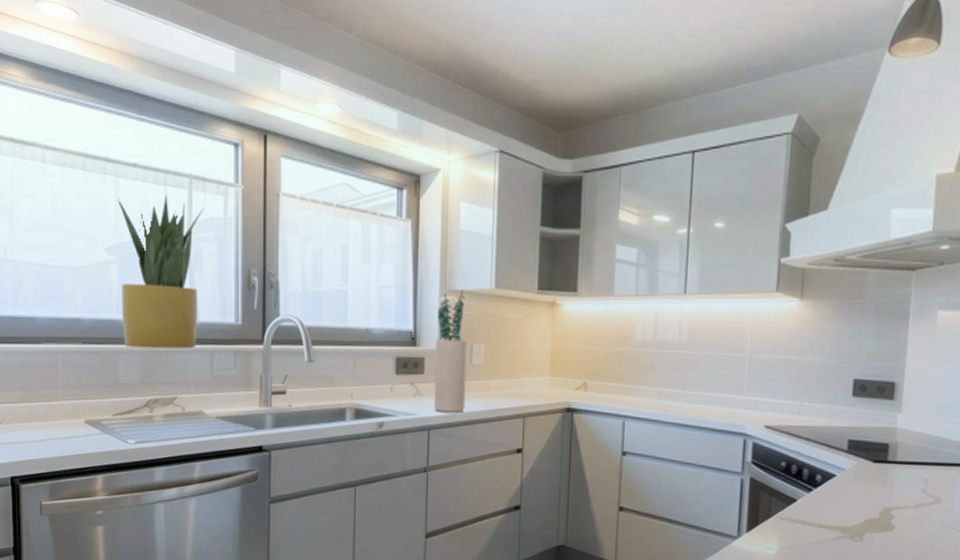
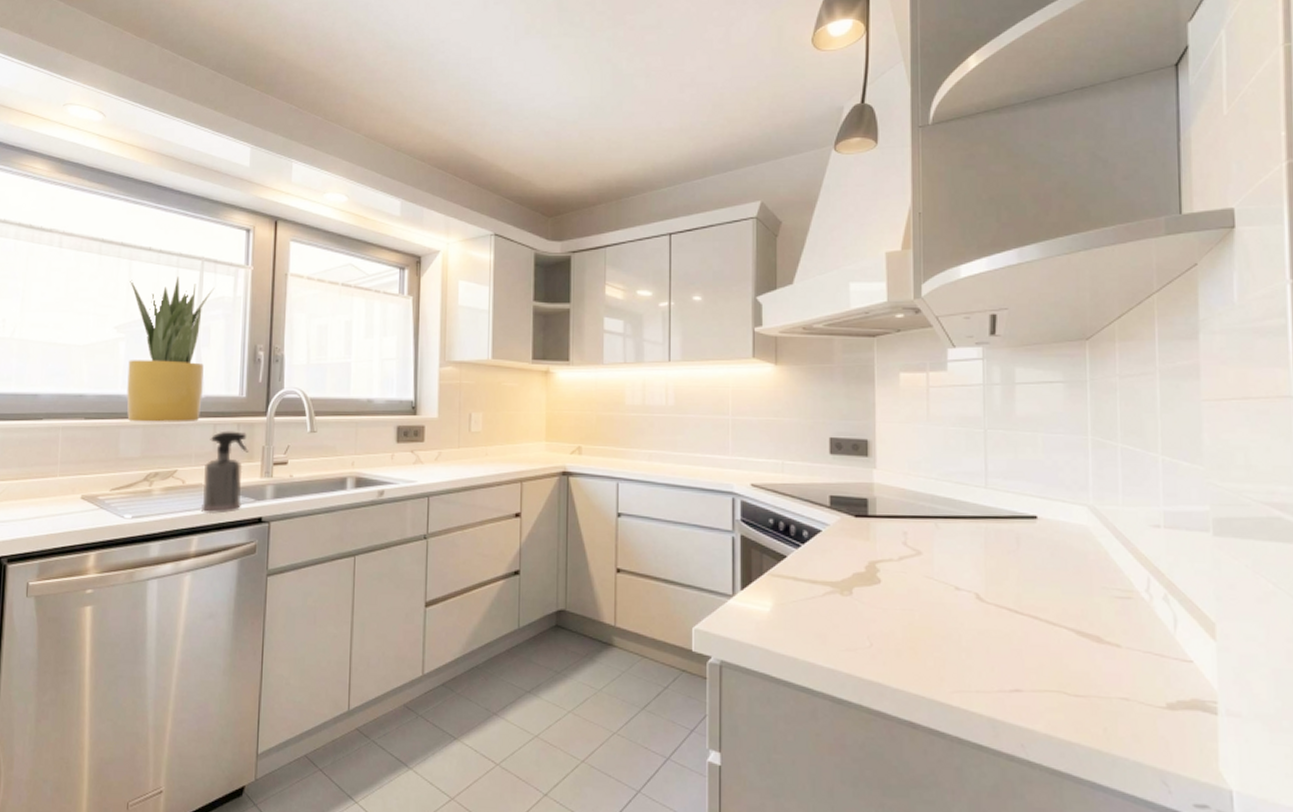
spray bottle: none [203,358,247,442] -> present [201,431,249,515]
vase: present [434,290,468,413] -> none [434,361,466,479]

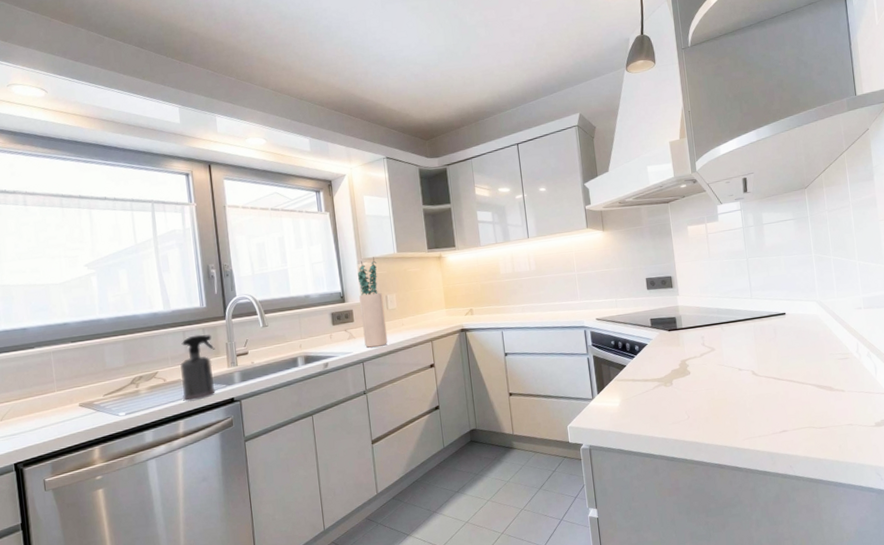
planter: present [126,277,215,423] -> none [92,218,170,339]
vase: none [434,361,466,479] -> present [358,257,388,348]

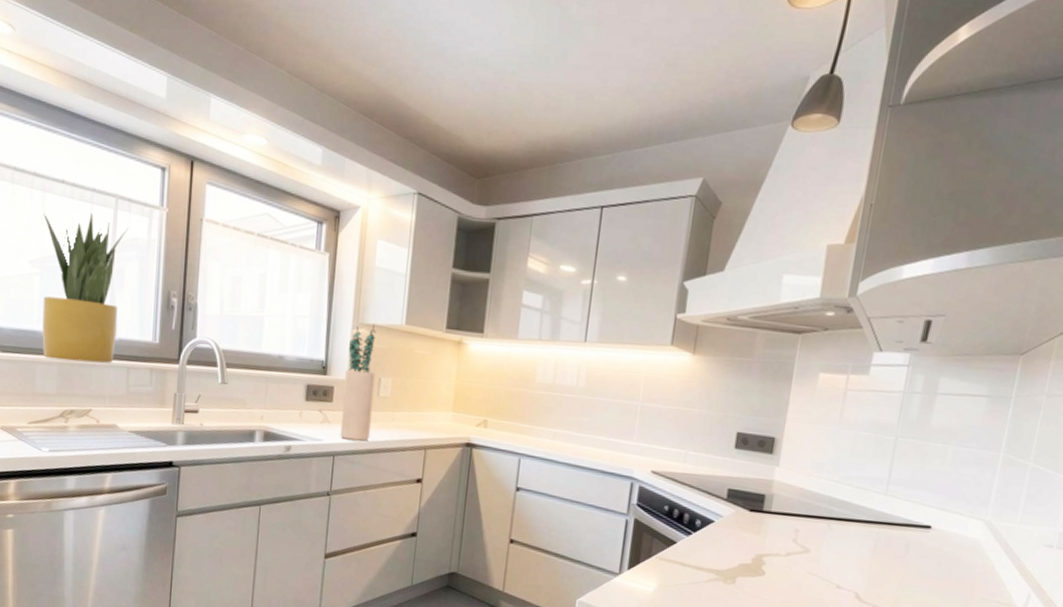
planter: none [92,218,170,339] -> present [42,213,129,364]
spray bottle: present [180,334,216,402] -> none [115,375,161,456]

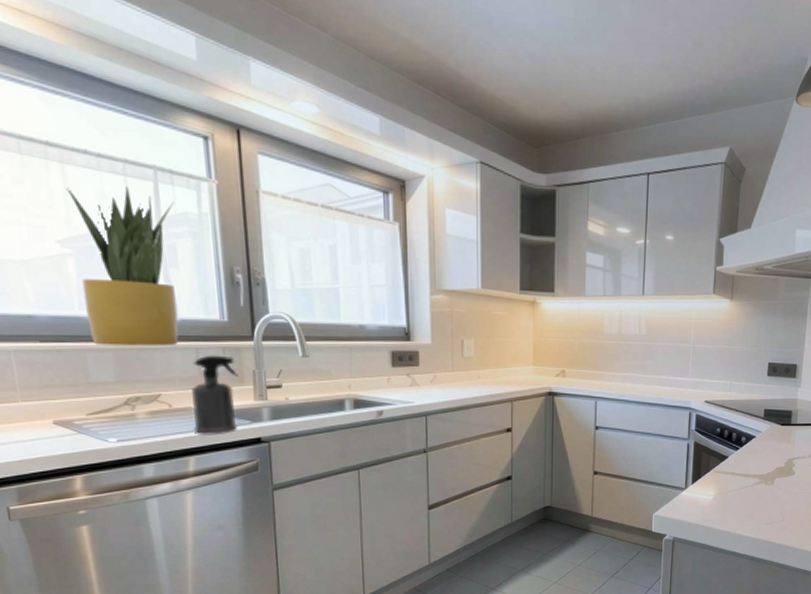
spray bottle: none [115,375,161,456] -> present [191,355,239,437]
vase: present [340,324,377,441] -> none [429,289,459,399]

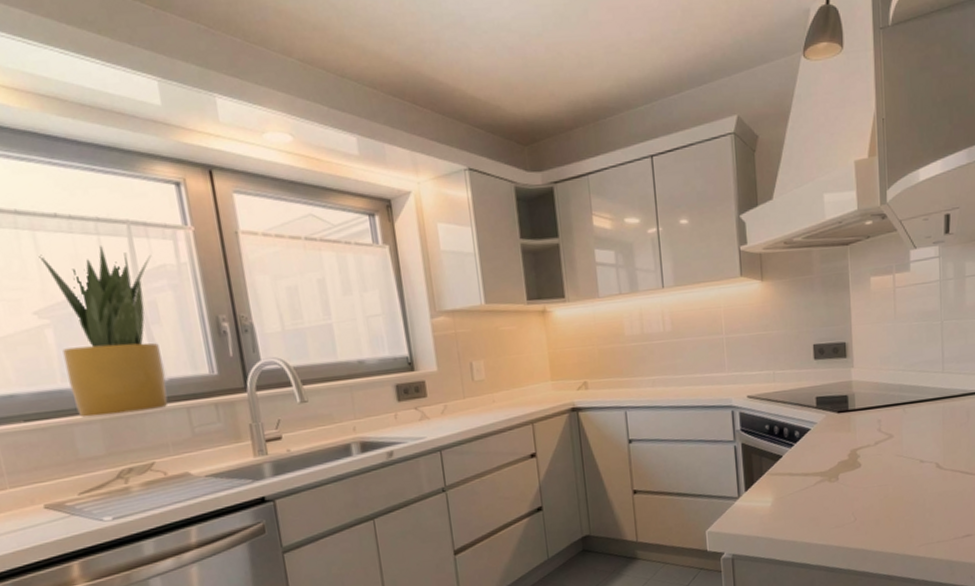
spray bottle: present [191,355,239,437] -> none [185,412,239,503]

